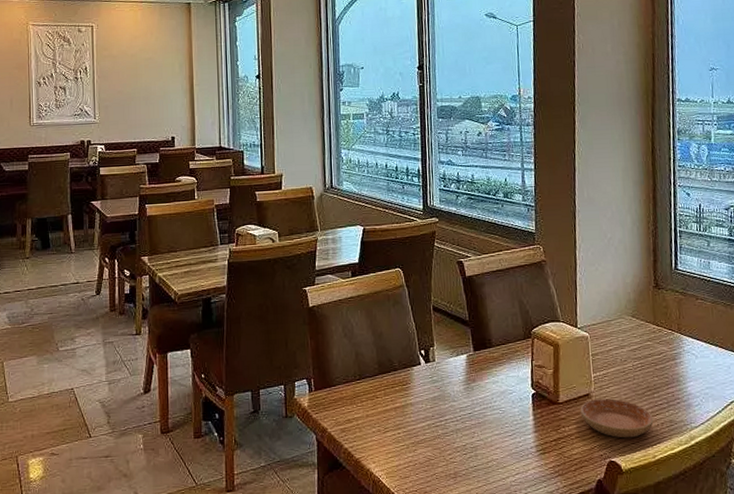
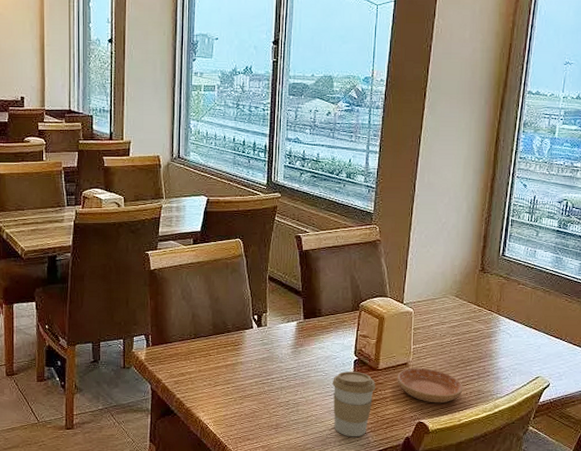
coffee cup: none [511,407,558,483] -> present [333,372,375,437]

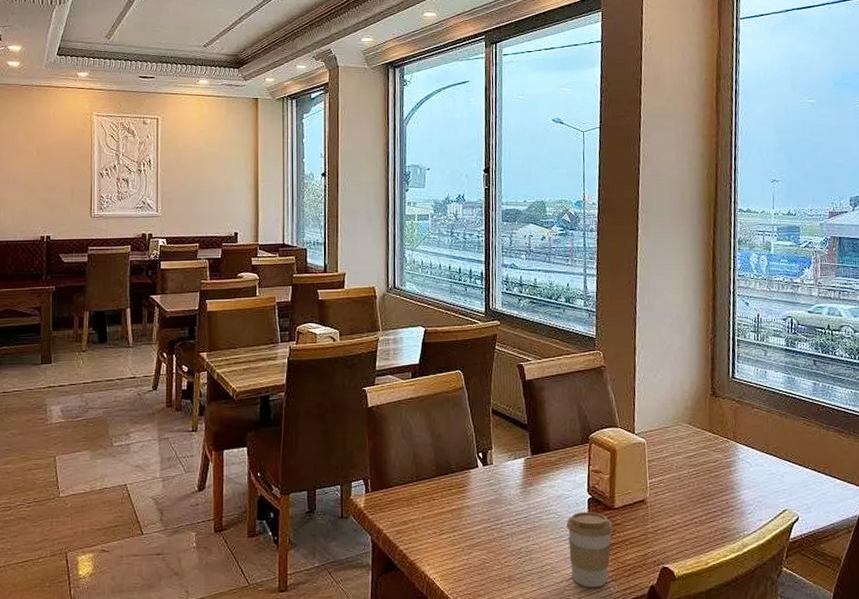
saucer: present [397,368,463,403] -> none [635,505,707,545]

